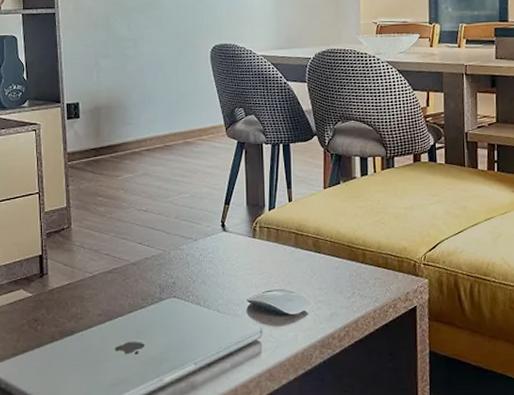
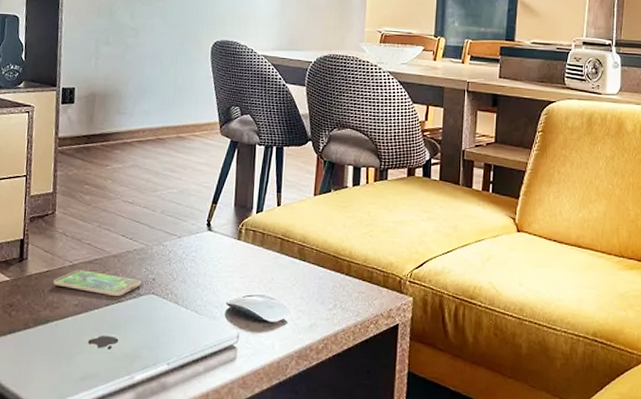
smartphone: none [76,280,162,303] -> present [53,270,141,297]

